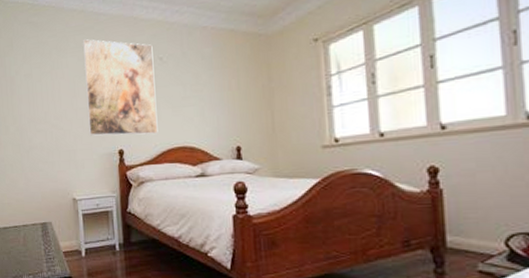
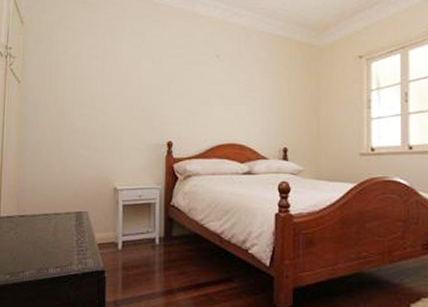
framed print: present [83,39,158,136] -> none [138,28,210,128]

